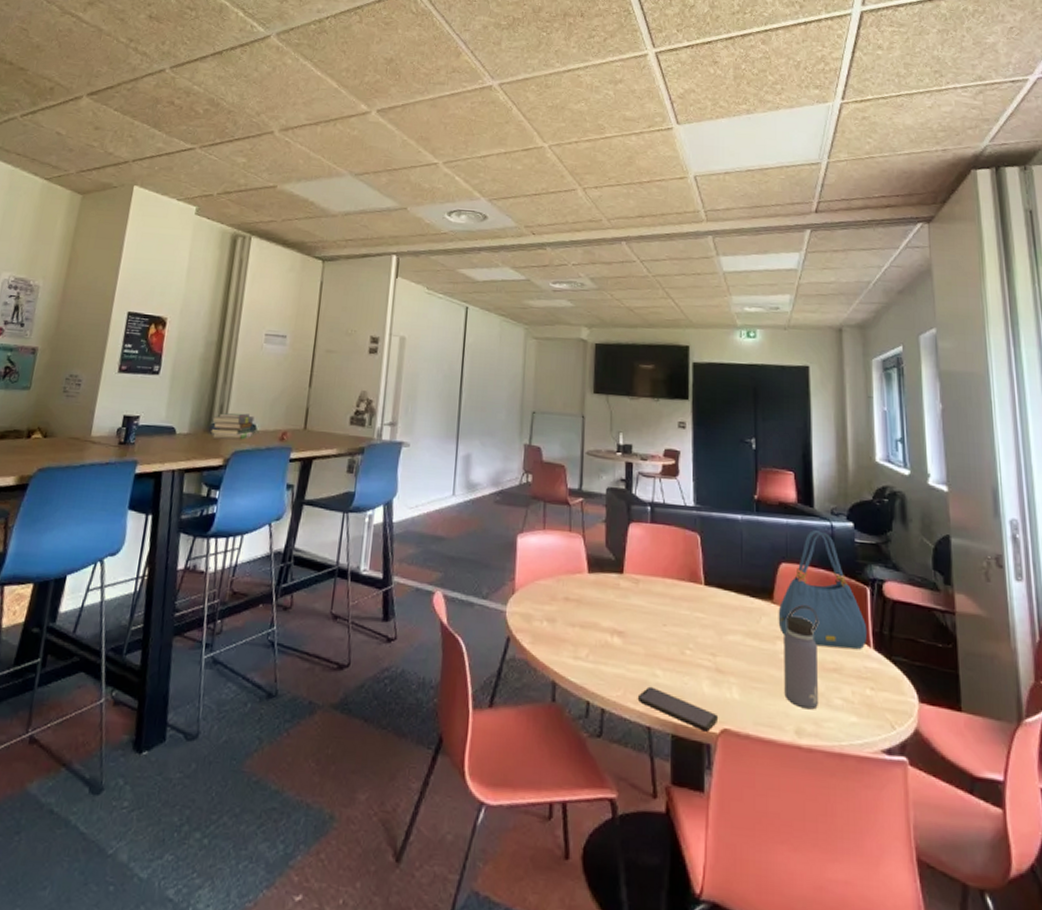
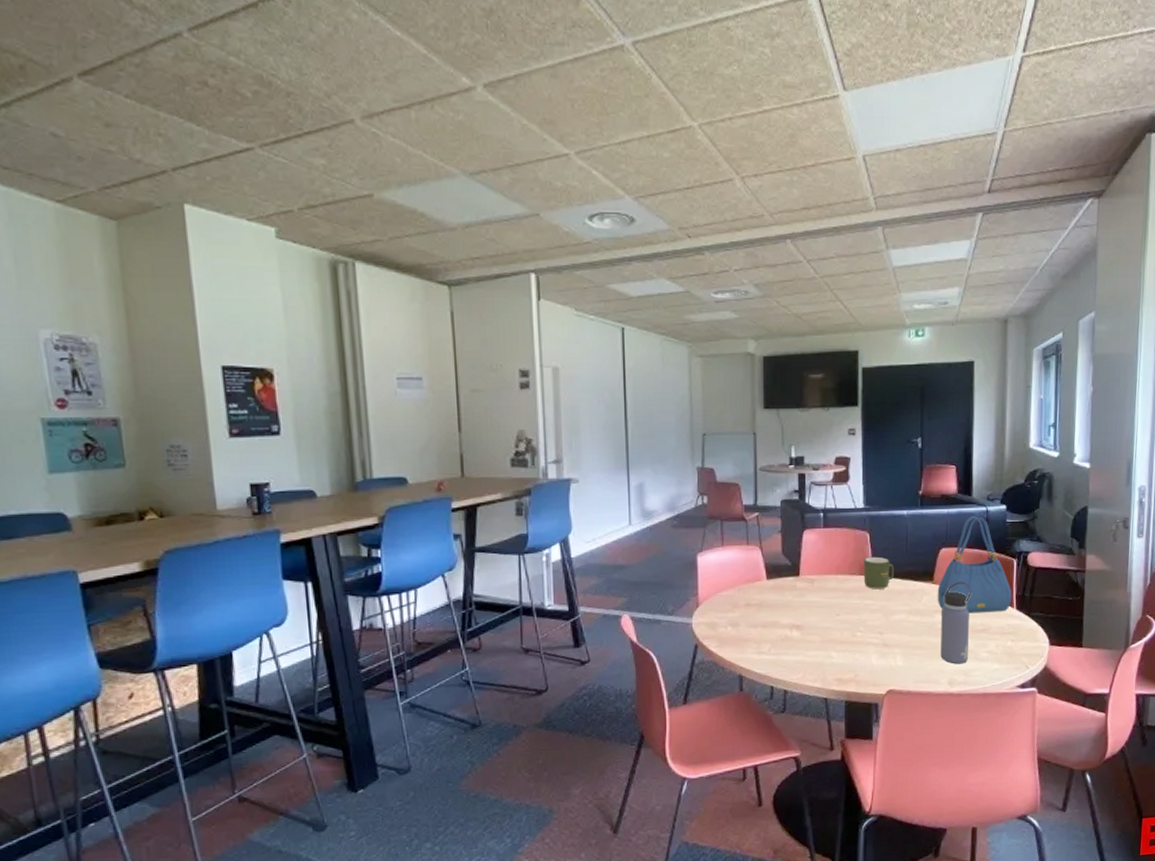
books: present [211,412,255,441] -> none [355,467,405,498]
smartphone: present [637,686,719,732] -> none [815,666,885,694]
mug: none [694,561,728,602] -> present [863,556,894,590]

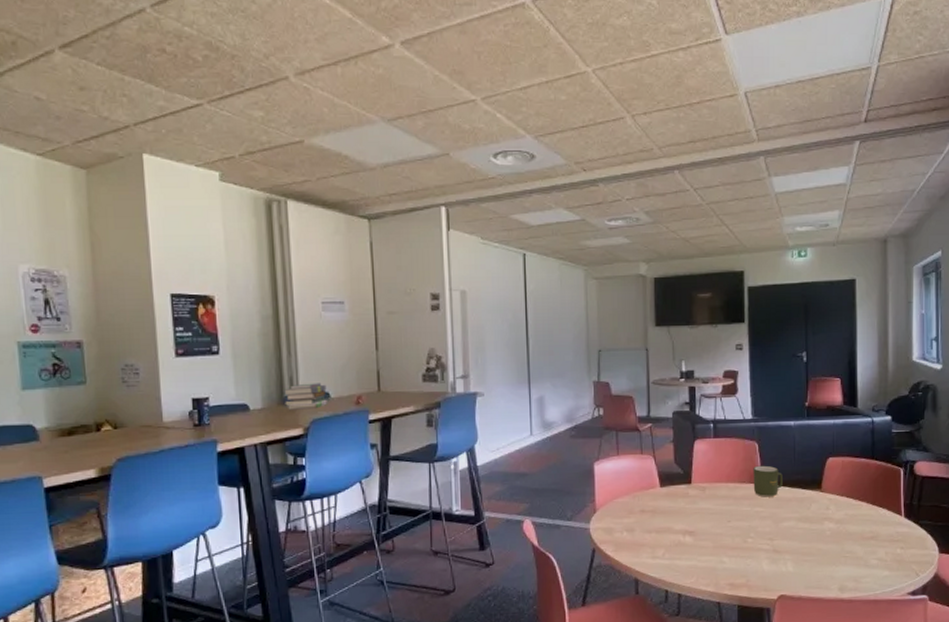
books: none [355,467,405,498] -> present [284,383,327,411]
handbag: present [937,516,1012,614] -> none [825,427,900,521]
water bottle: present [940,581,971,664] -> none [830,490,859,571]

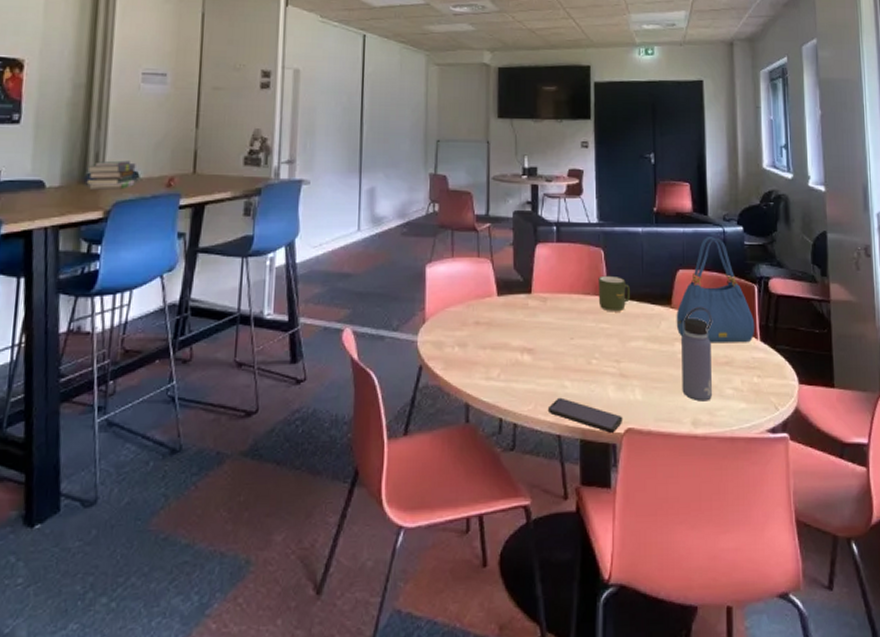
smartphone: none [708,571,776,599] -> present [547,397,623,433]
handbag: none [825,427,900,521] -> present [676,237,755,344]
water bottle: none [830,490,859,571] -> present [681,307,712,402]

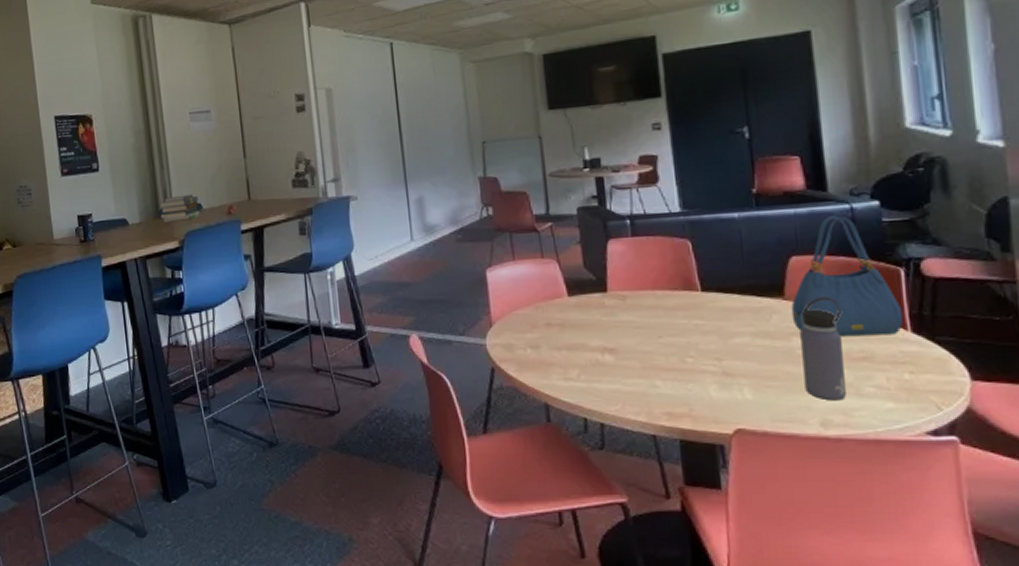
smartphone: present [547,397,623,433] -> none [638,397,731,433]
mug: present [598,275,630,312] -> none [687,268,729,308]

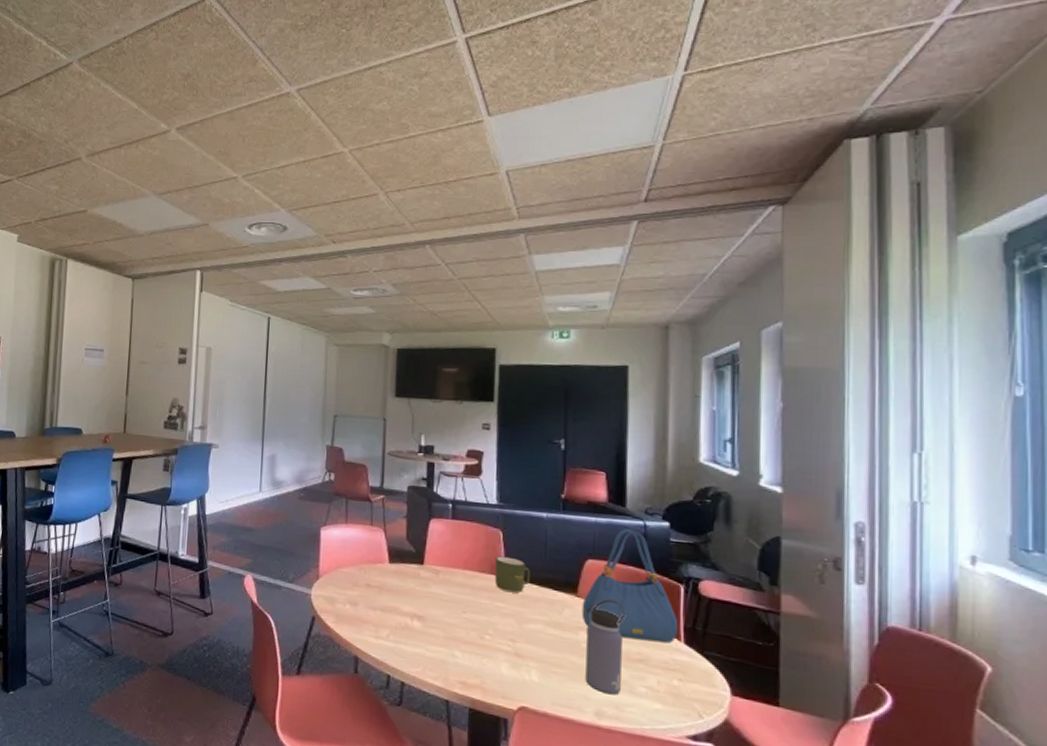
books: present [159,194,200,224] -> none [44,418,80,443]
mug: none [687,268,729,308] -> present [494,556,530,594]

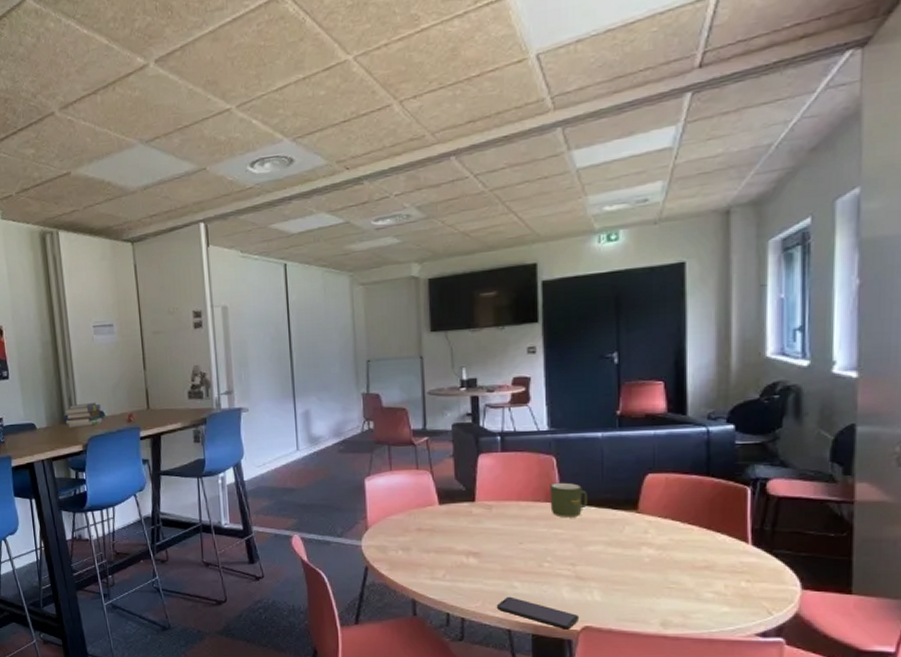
books: none [44,418,80,443] -> present [64,402,102,429]
smartphone: none [436,665,517,708] -> present [496,596,580,630]
handbag: present [581,529,679,643] -> none [643,438,746,548]
water bottle: present [585,599,625,695] -> none [649,511,689,604]

